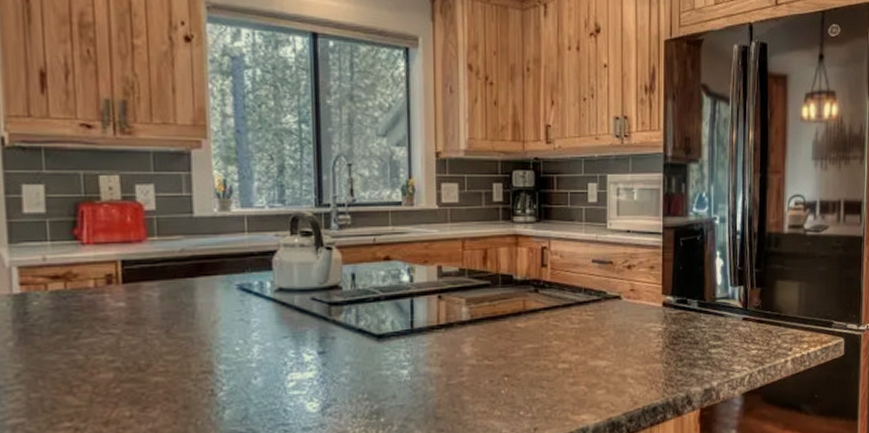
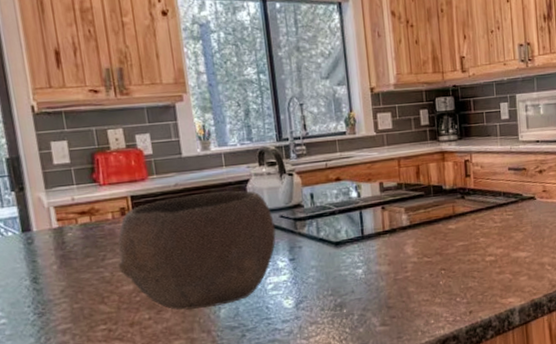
bowl: none [95,263,304,408] -> present [117,191,276,310]

